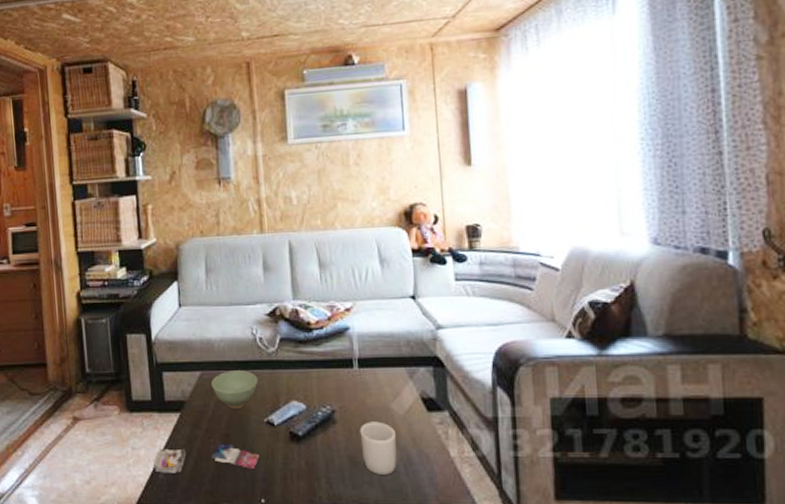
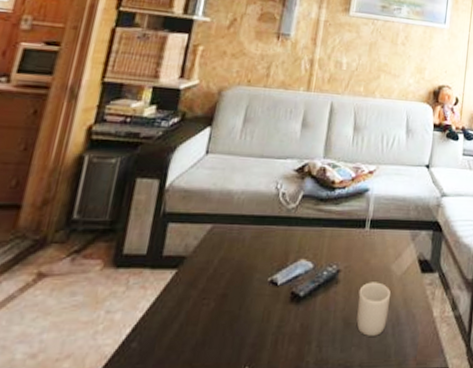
magazine: present [152,443,260,473] -> none [126,304,255,341]
bowl: present [210,370,258,409] -> none [219,225,272,267]

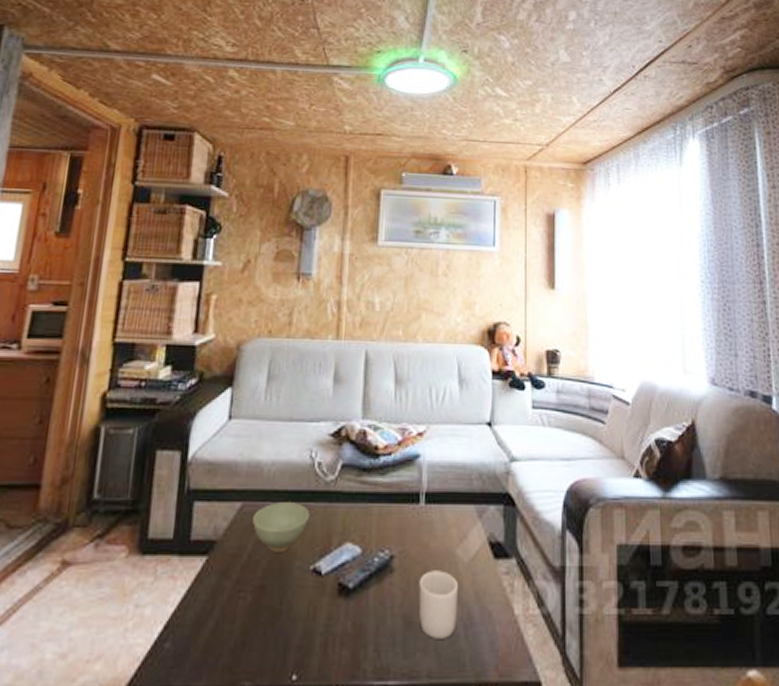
bowl: none [219,225,272,267] -> present [251,502,310,552]

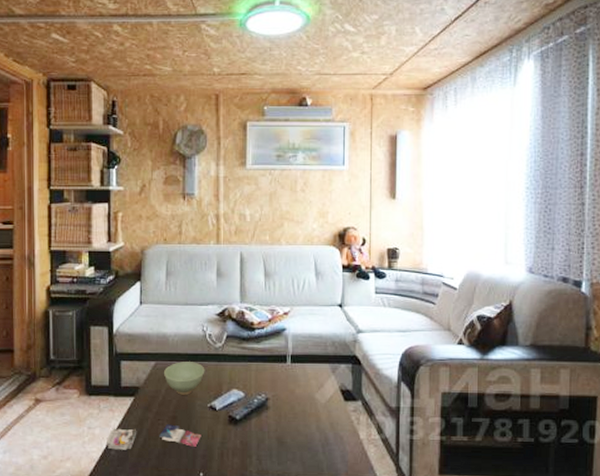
magazine: none [158,598,298,641] -> present [105,424,201,450]
mug: present [418,570,459,639] -> none [288,408,318,453]

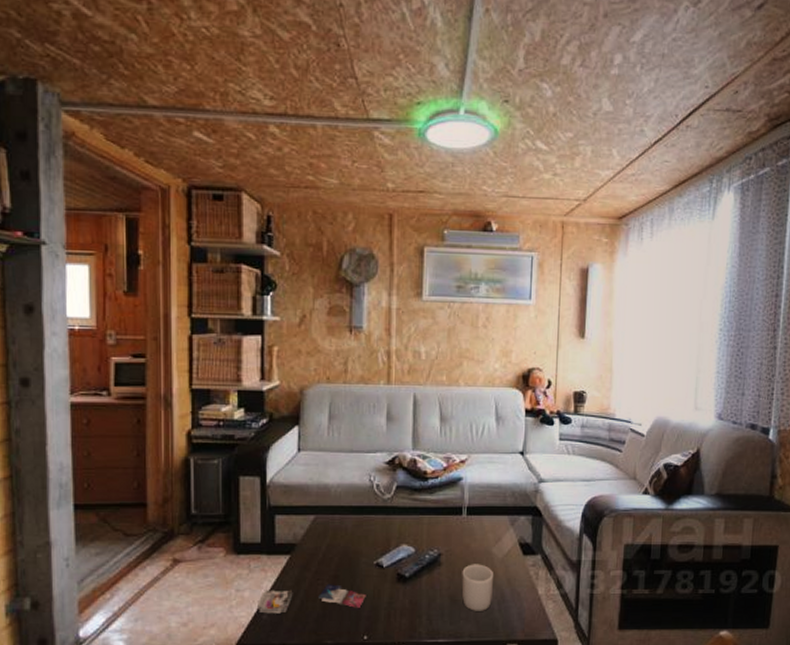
bowl: present [163,362,205,395] -> none [324,515,372,552]
mug: none [288,408,318,453] -> present [461,564,494,611]

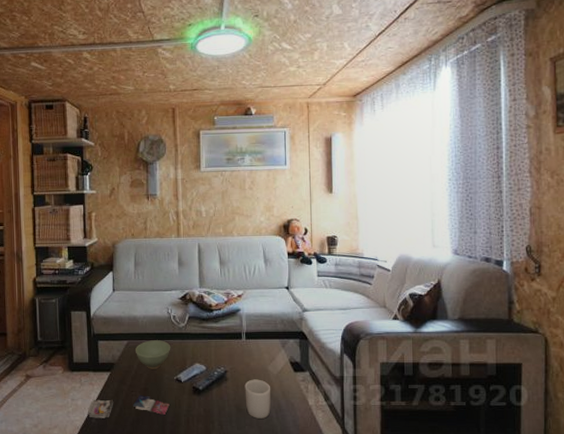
bowl: none [324,515,372,552] -> present [135,340,171,369]

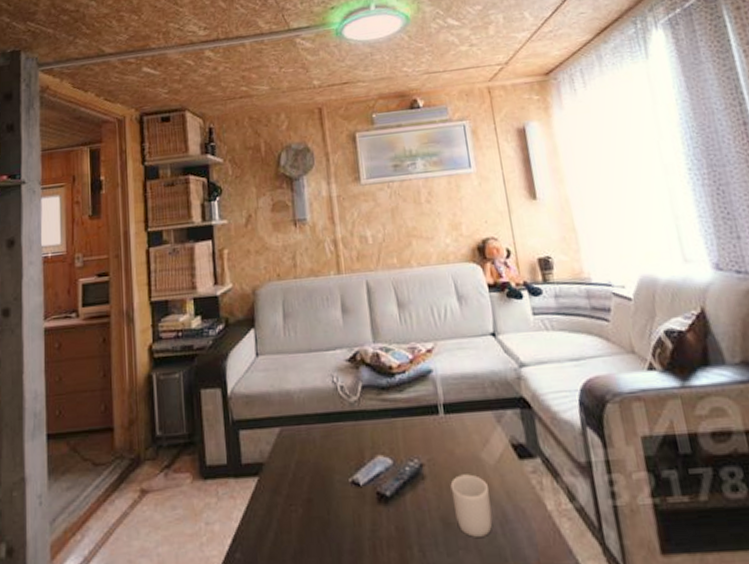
magazine: present [87,395,170,418] -> none [228,510,346,552]
bowl: present [135,340,171,369] -> none [290,423,341,469]

